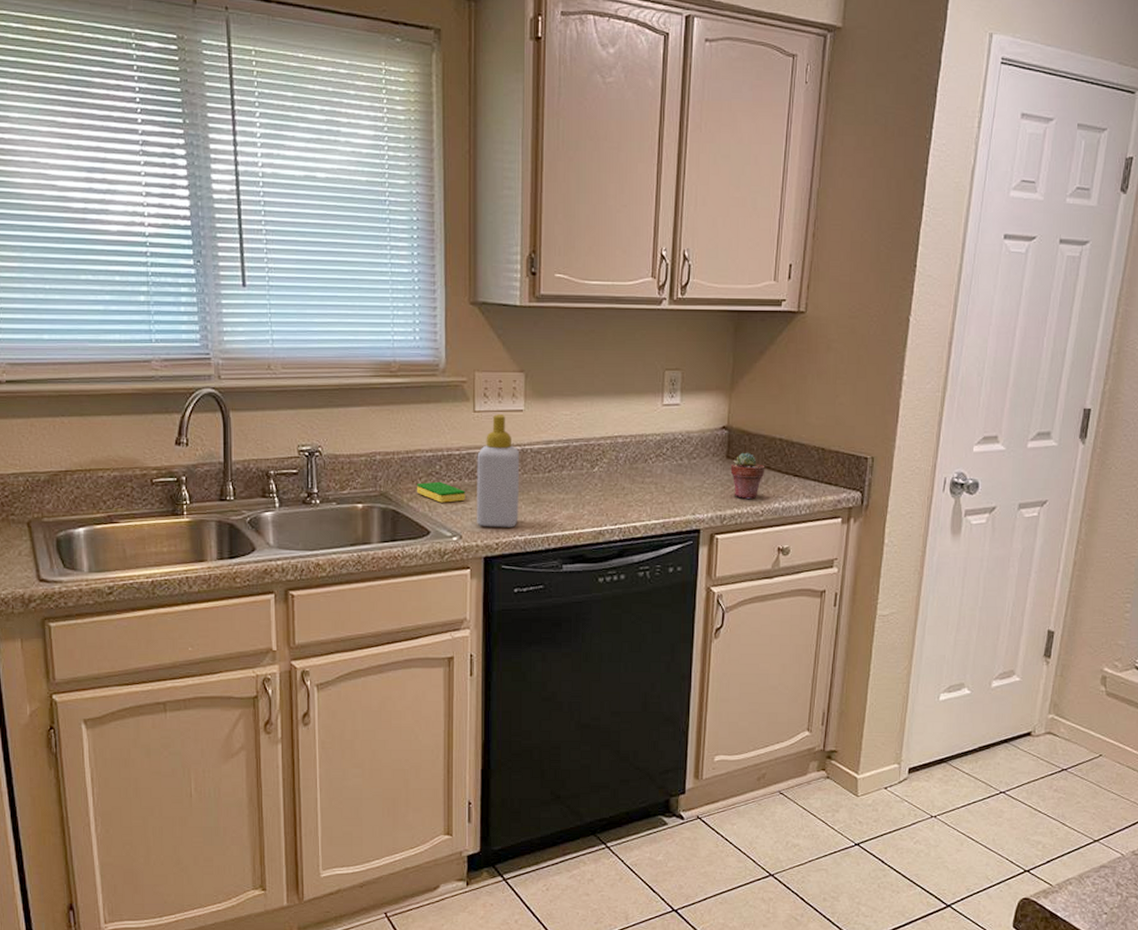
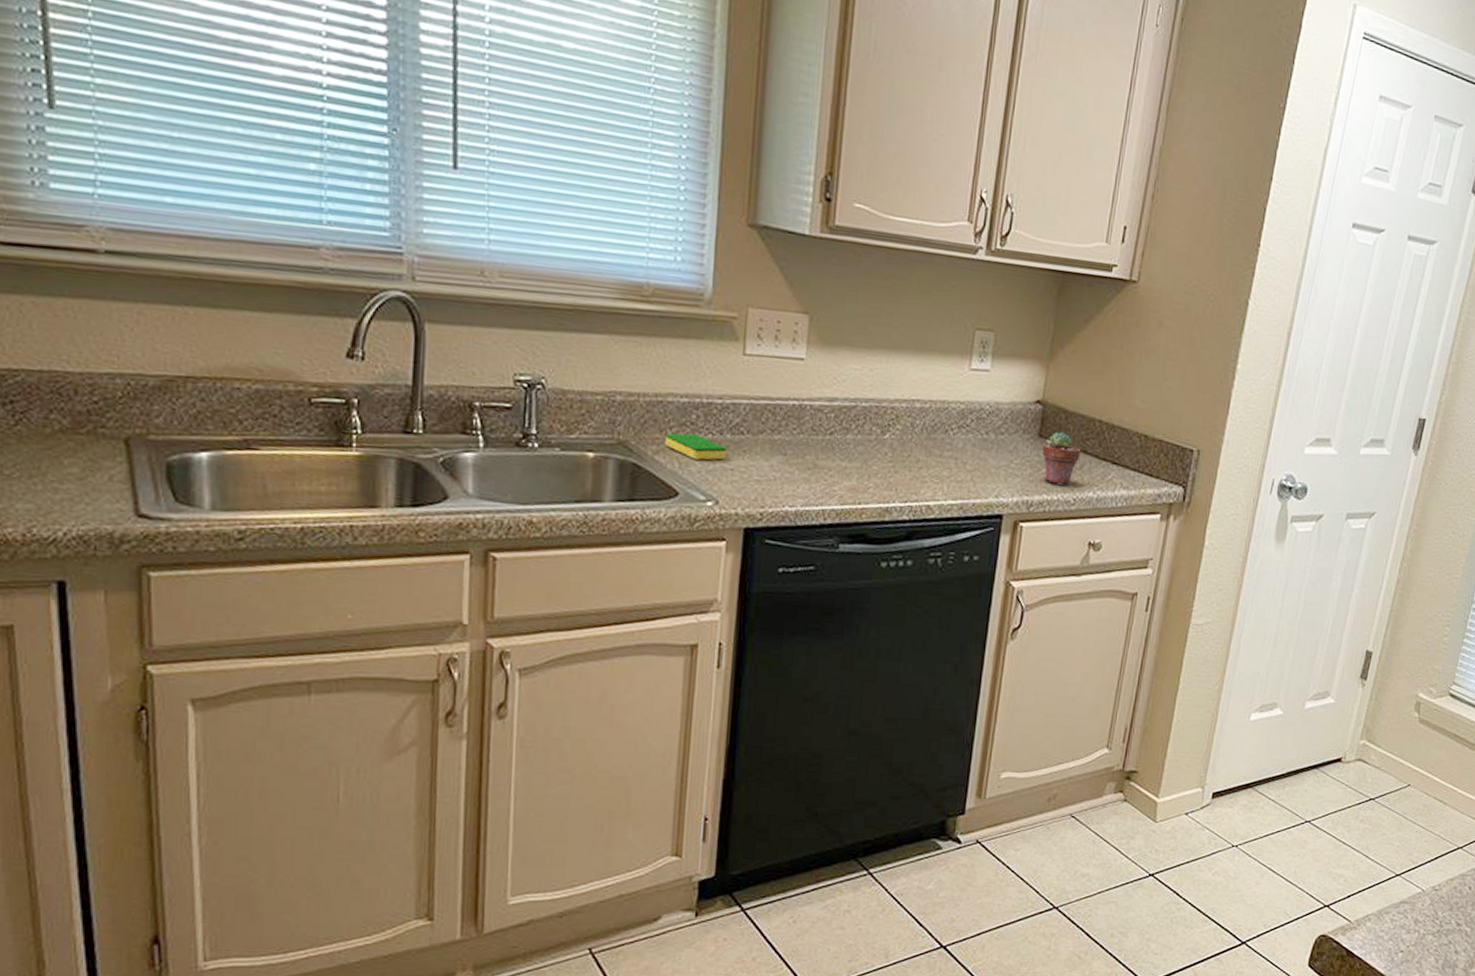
soap bottle: present [477,414,520,527] -> none [738,360,797,496]

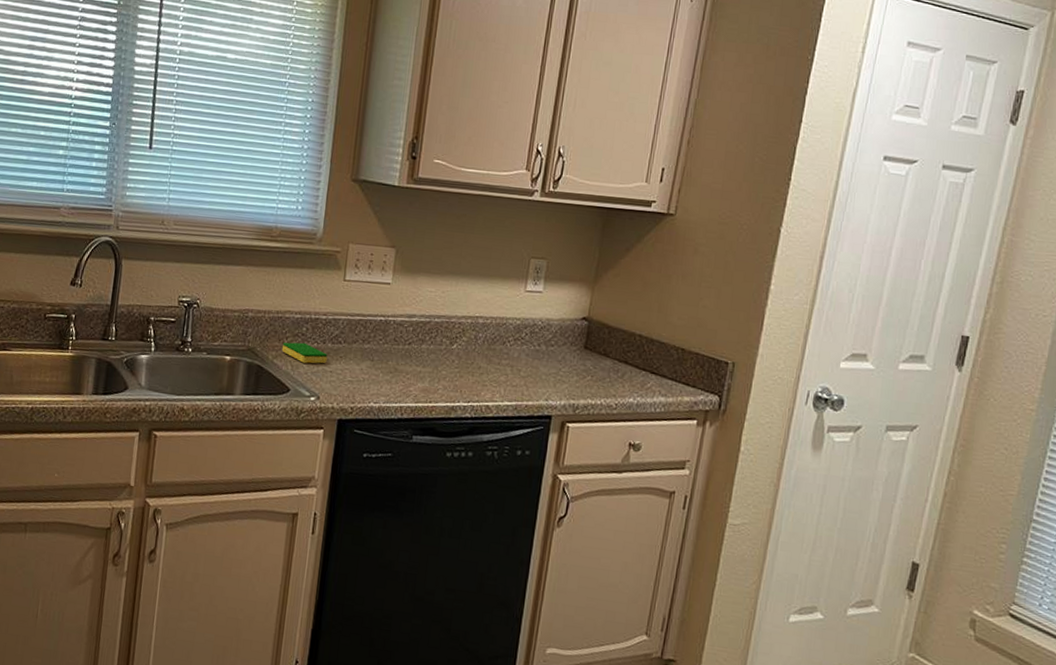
potted succulent: present [1042,431,1081,485] -> none [587,344,623,392]

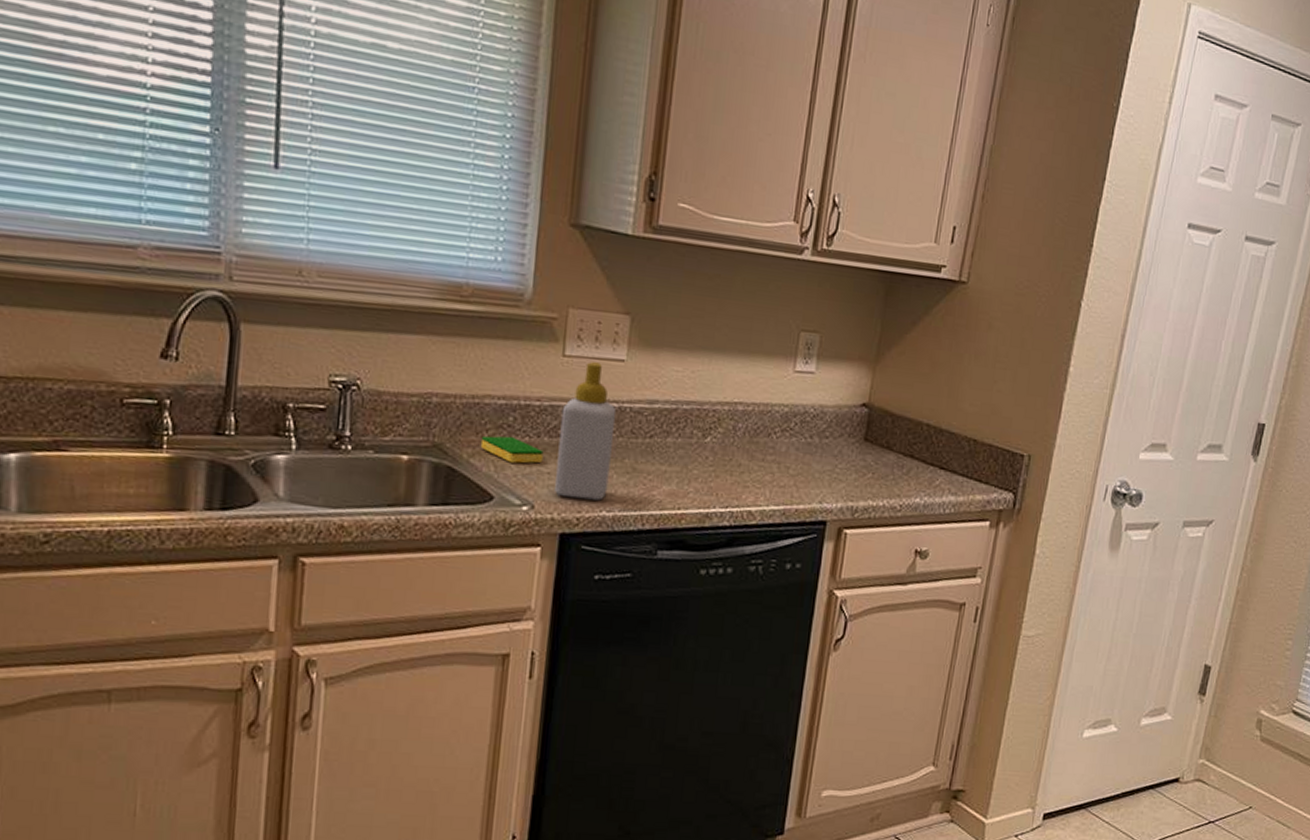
soap bottle: none [335,285,384,394] -> present [555,362,617,501]

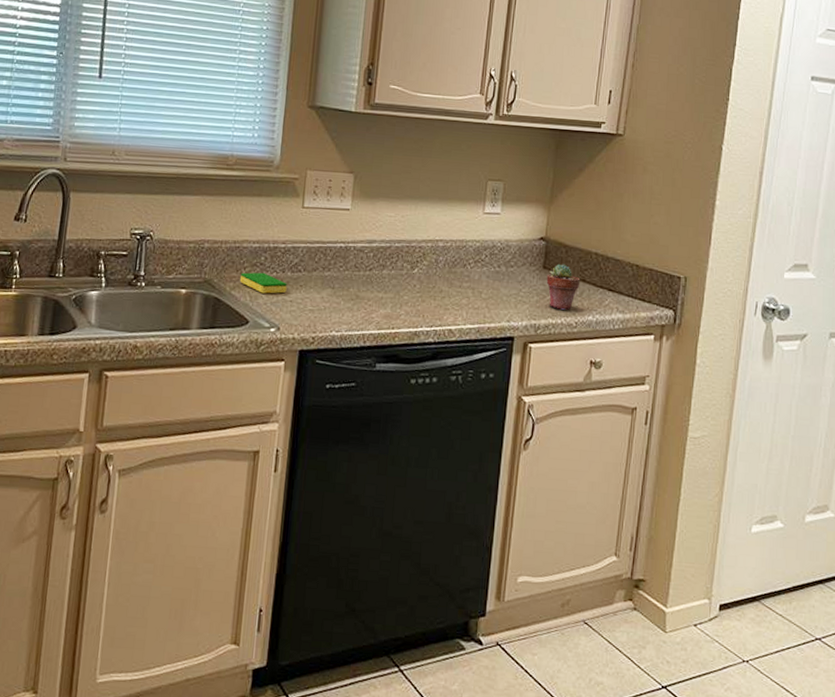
soap bottle: present [555,362,617,501] -> none [295,211,344,323]
potted succulent: none [867,435,908,491] -> present [546,263,581,310]

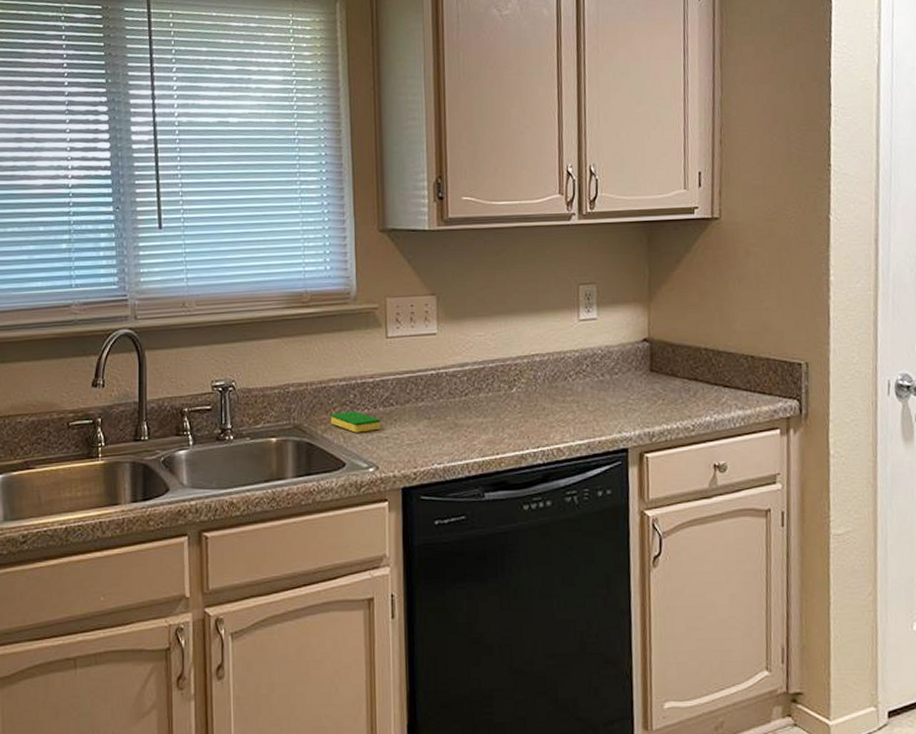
potted succulent: present [546,263,581,310] -> none [655,364,693,414]

